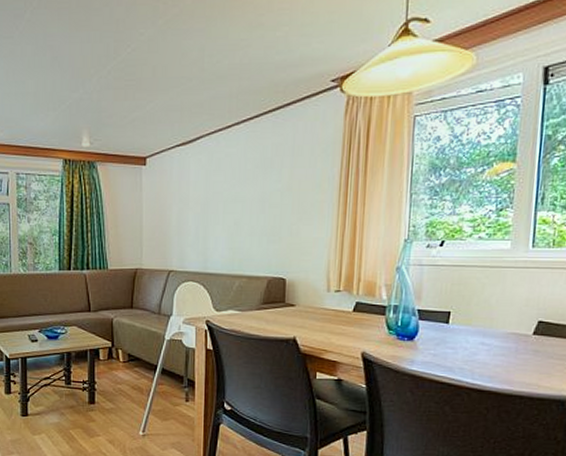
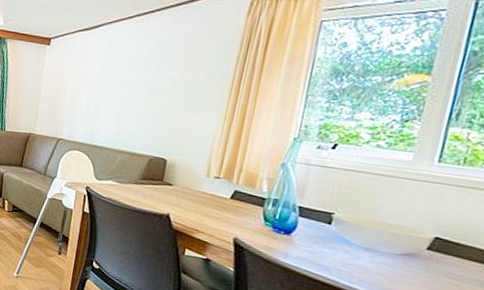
bowl: none [447,310,539,345] -> present [330,213,437,256]

